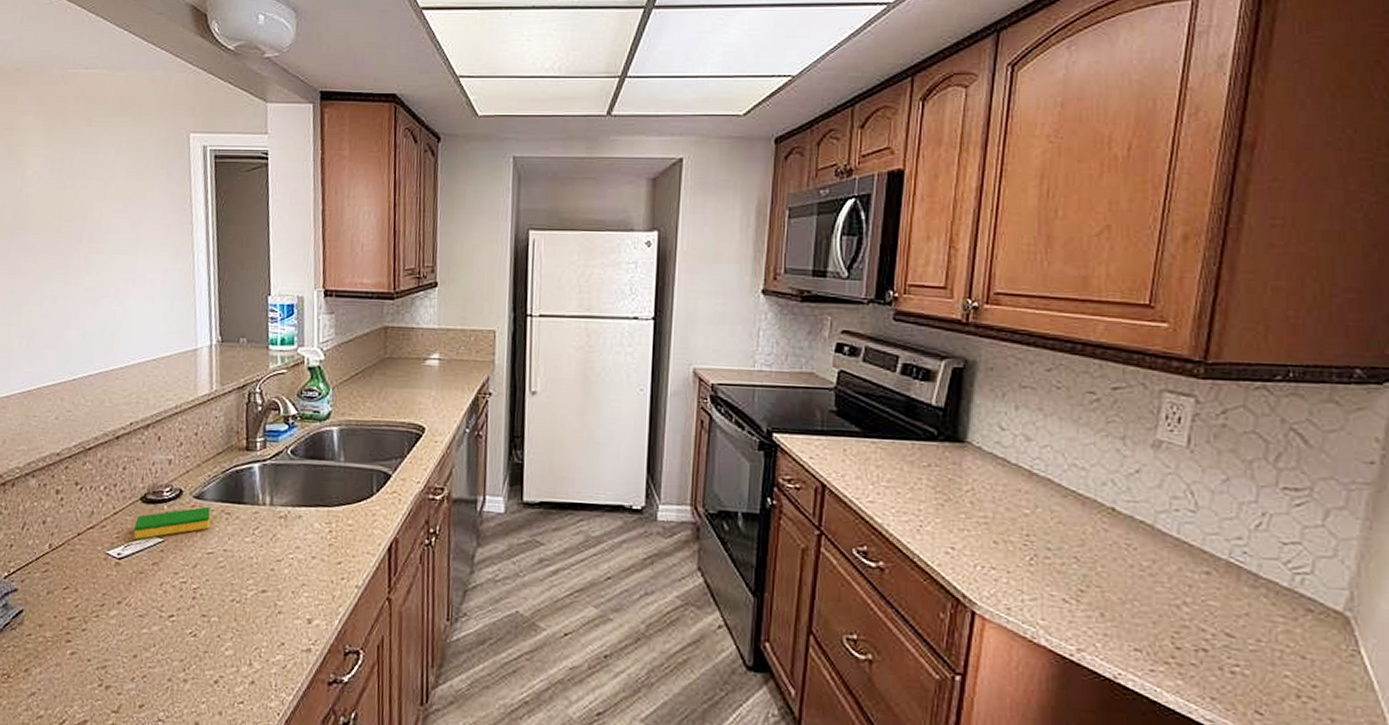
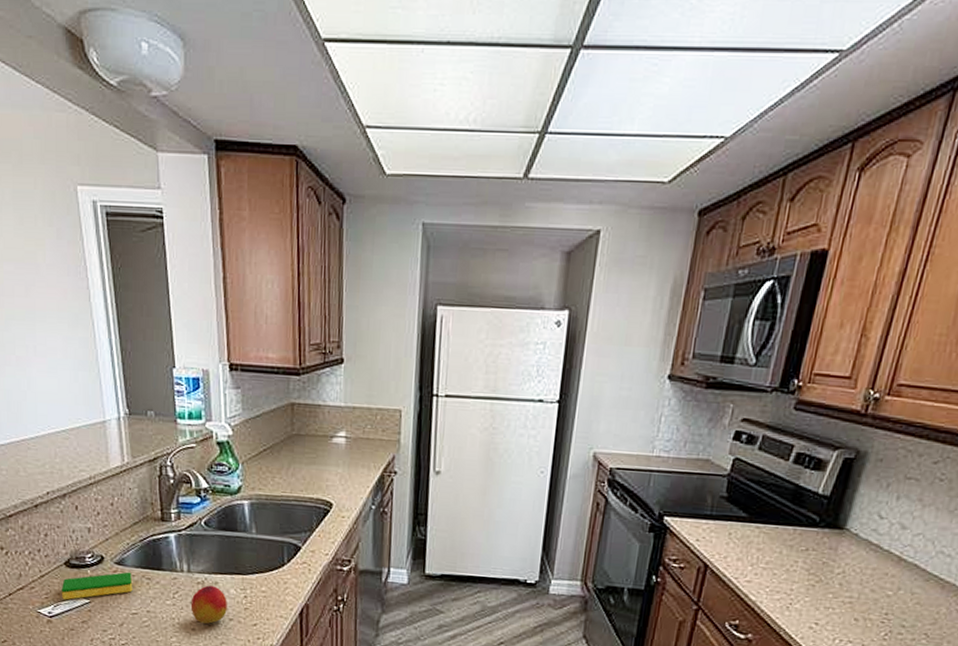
peach: none [271,519,311,563] -> present [190,585,227,624]

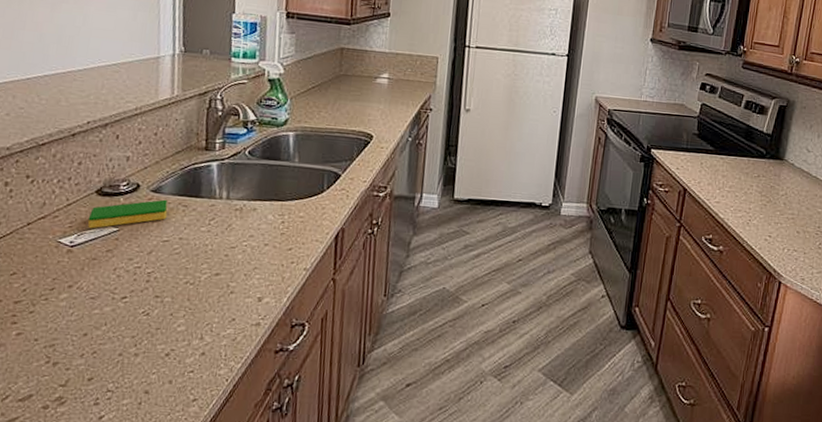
peach: present [190,585,227,624] -> none [226,211,264,249]

